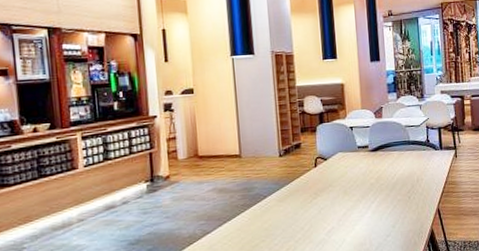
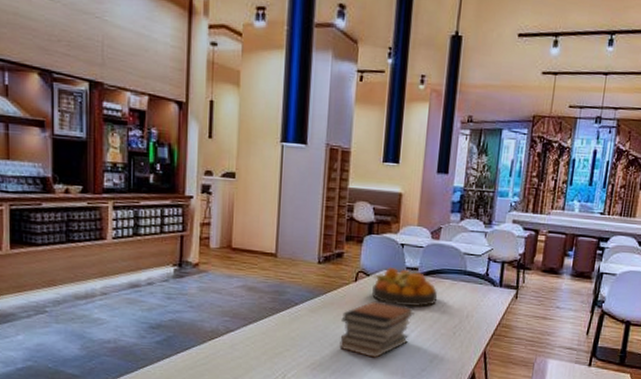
book stack: none [308,180,372,234] -> present [339,300,415,358]
fruit bowl: none [329,148,390,182] -> present [372,266,438,308]

